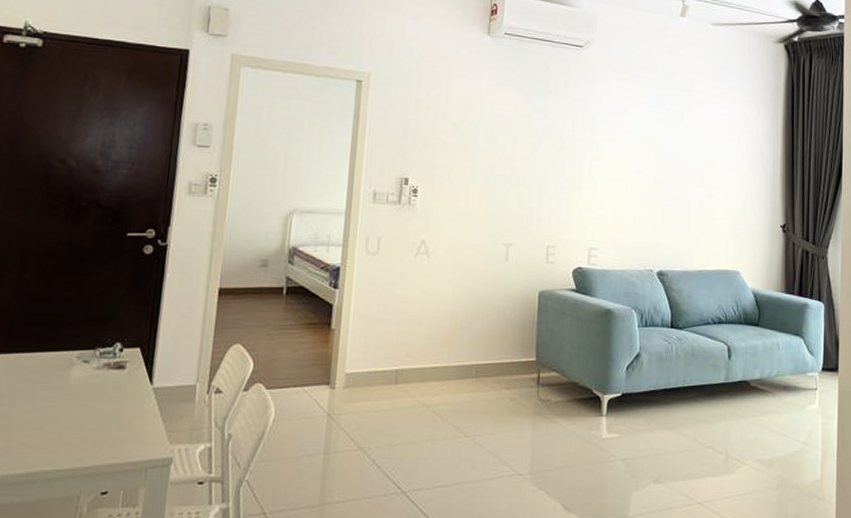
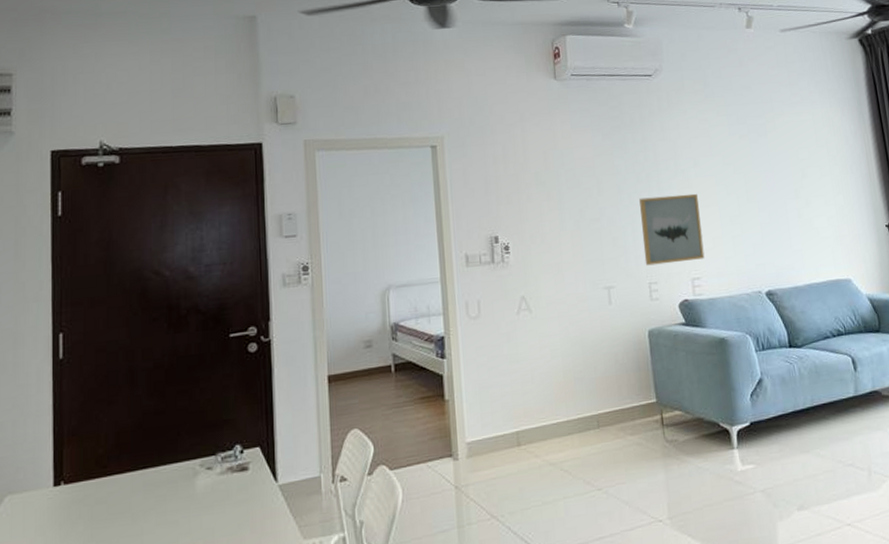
wall art: none [546,163,607,231] -> present [639,193,705,266]

